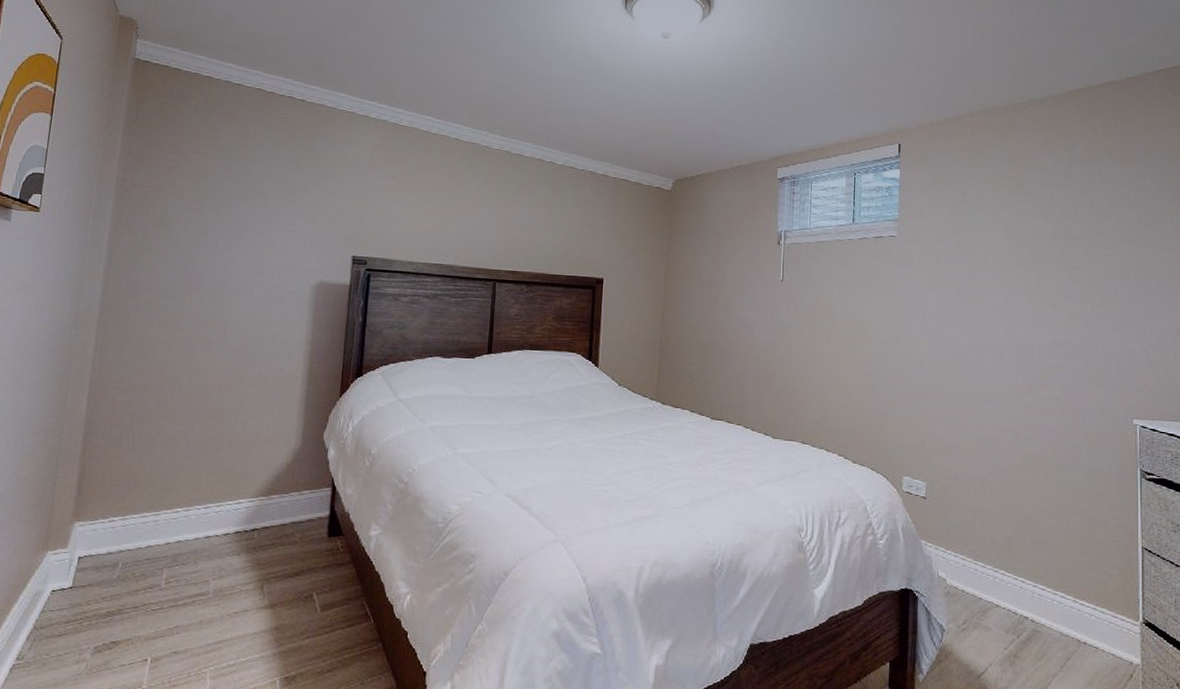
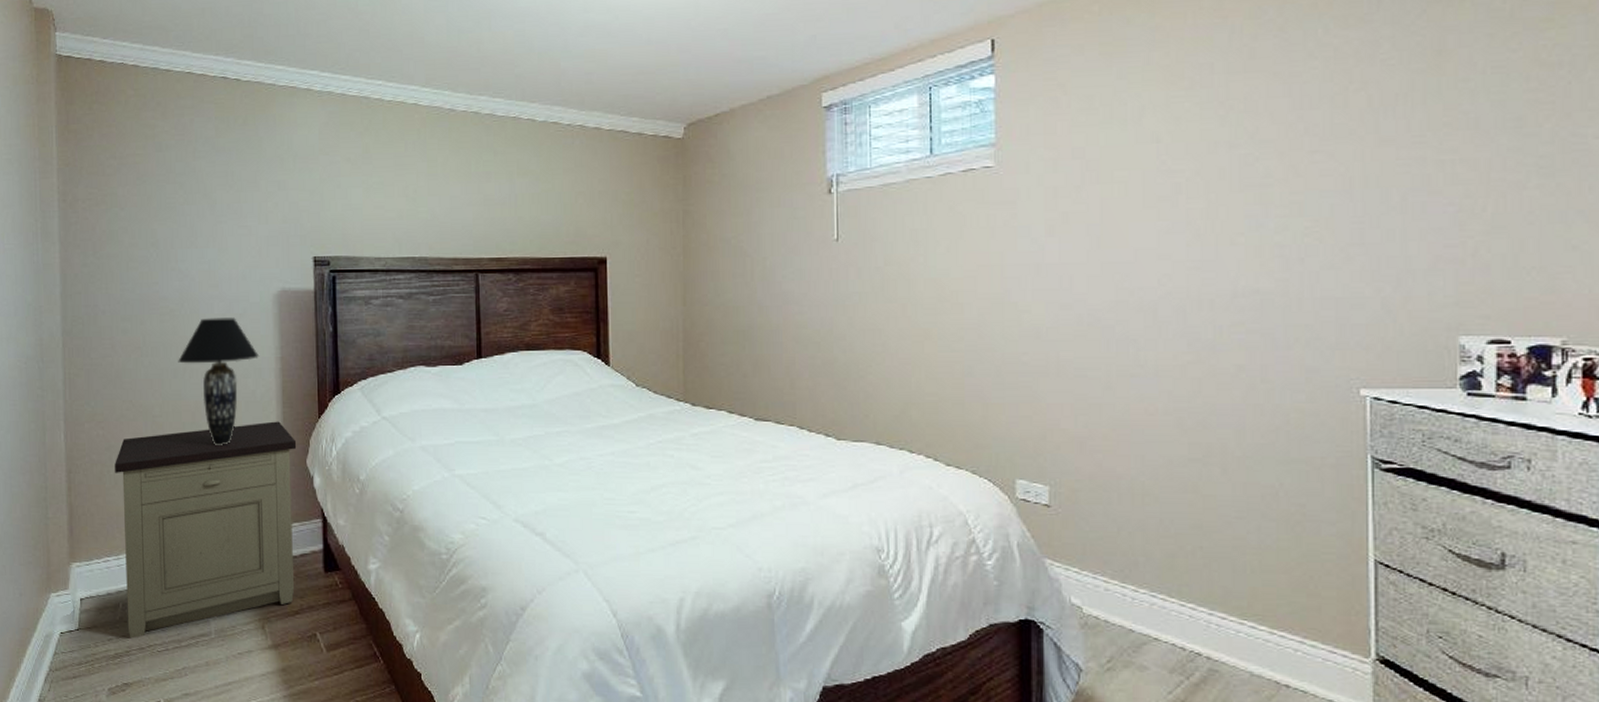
nightstand: none [123,397,317,597] -> present [115,421,297,639]
table lamp: none [212,301,292,417] -> present [178,317,260,445]

